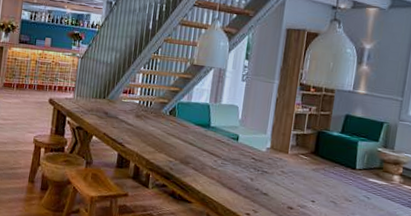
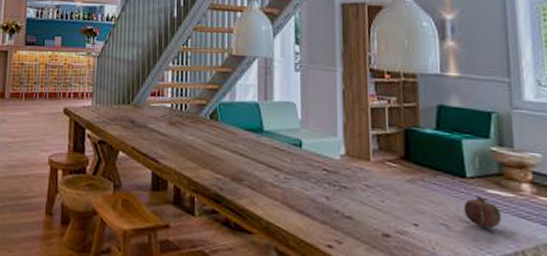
fruit: none [349,182,375,206] -> present [463,195,502,229]

